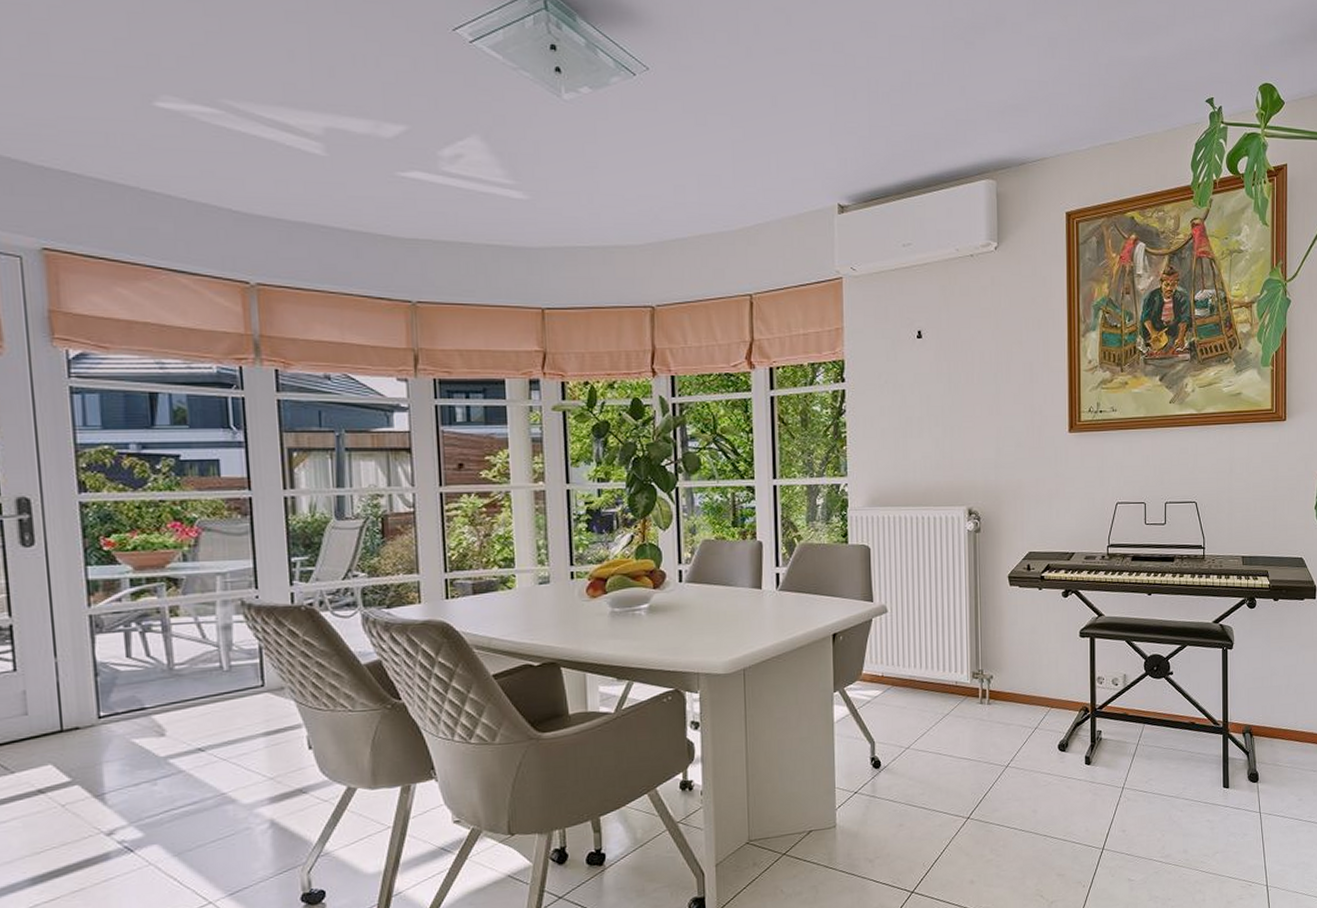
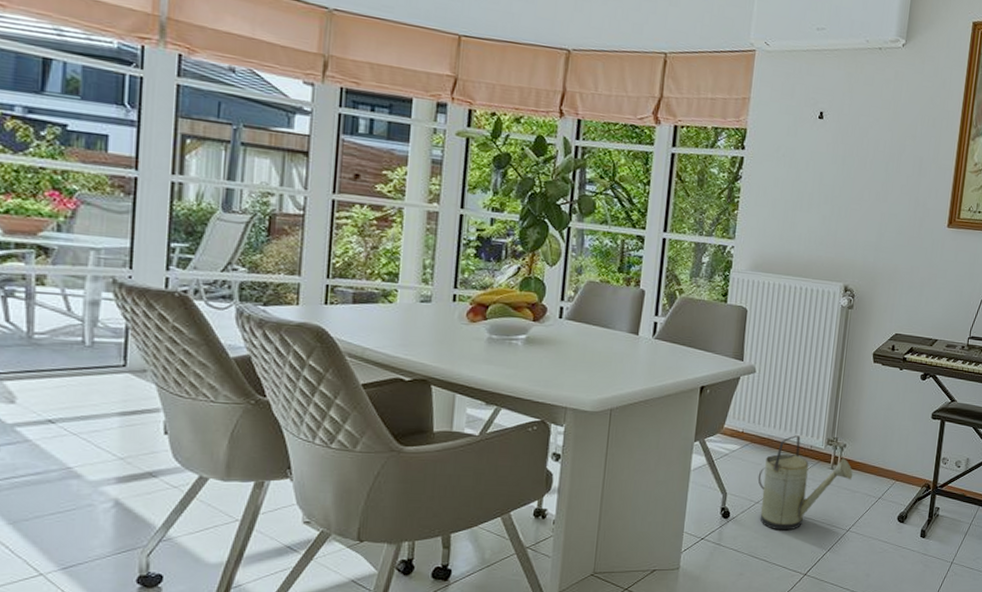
watering can: none [904,672,1005,775] -> present [757,435,853,531]

